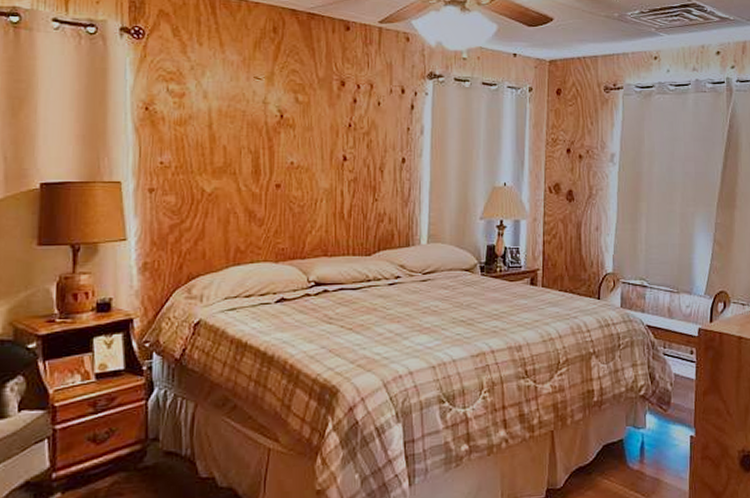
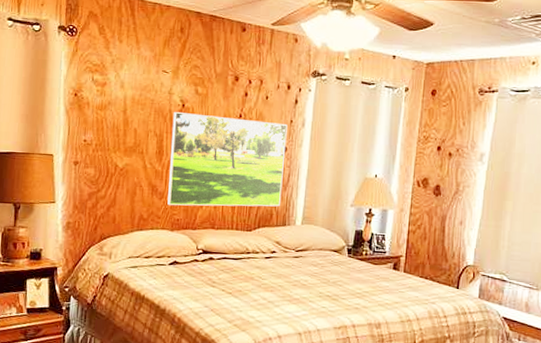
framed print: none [269,123,404,234] -> present [167,111,288,207]

